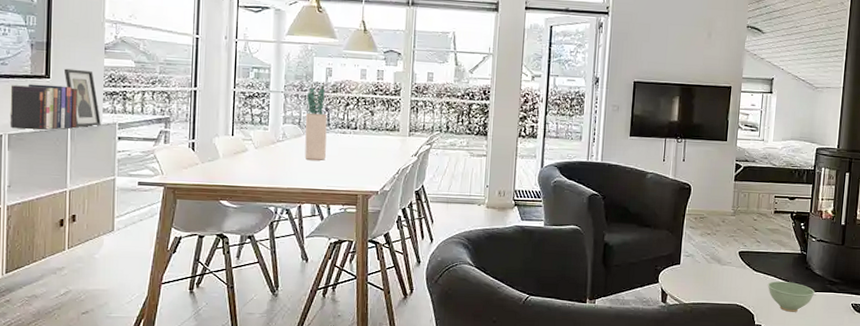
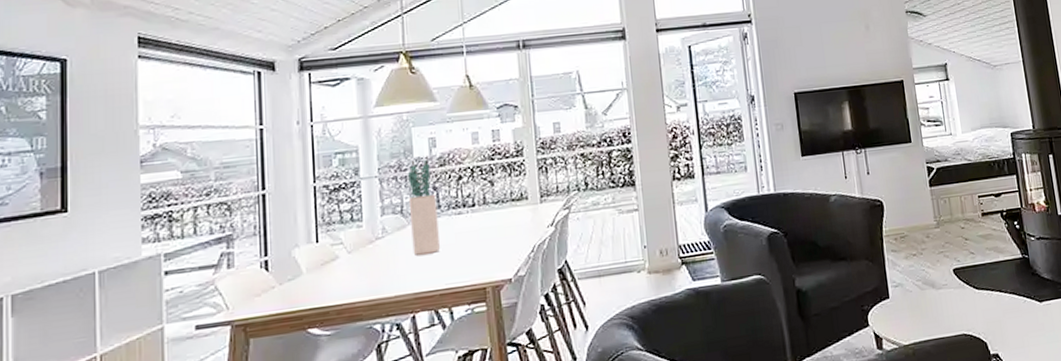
books: present [11,84,77,130] -> none [15,217,106,287]
picture frame: present [63,68,101,127] -> none [86,193,140,268]
bowl: present [767,281,815,312] -> none [993,294,1049,331]

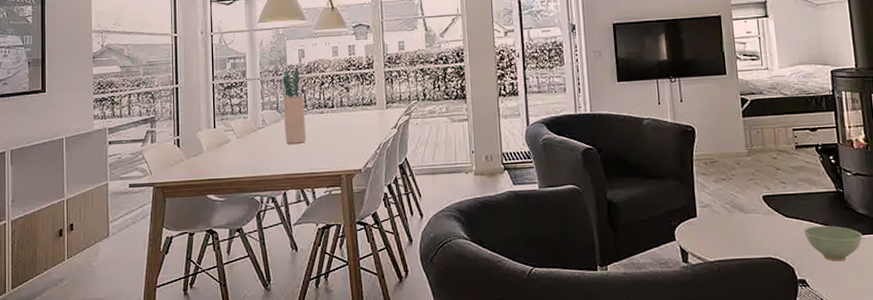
bowl: none [993,294,1049,331] -> present [803,226,862,261]

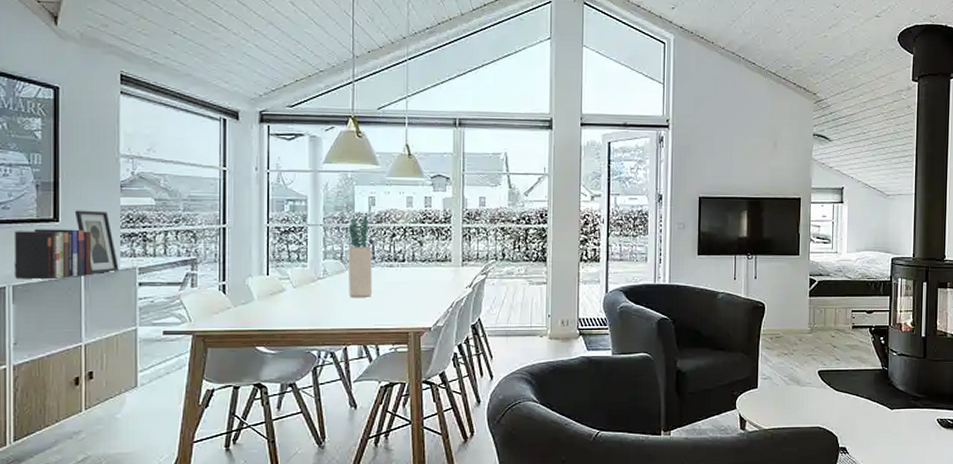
books: none [13,97,71,145] -> present [15,228,91,280]
picture frame: none [57,80,93,136] -> present [74,210,119,273]
bowl: present [803,226,862,261] -> none [849,400,898,432]

